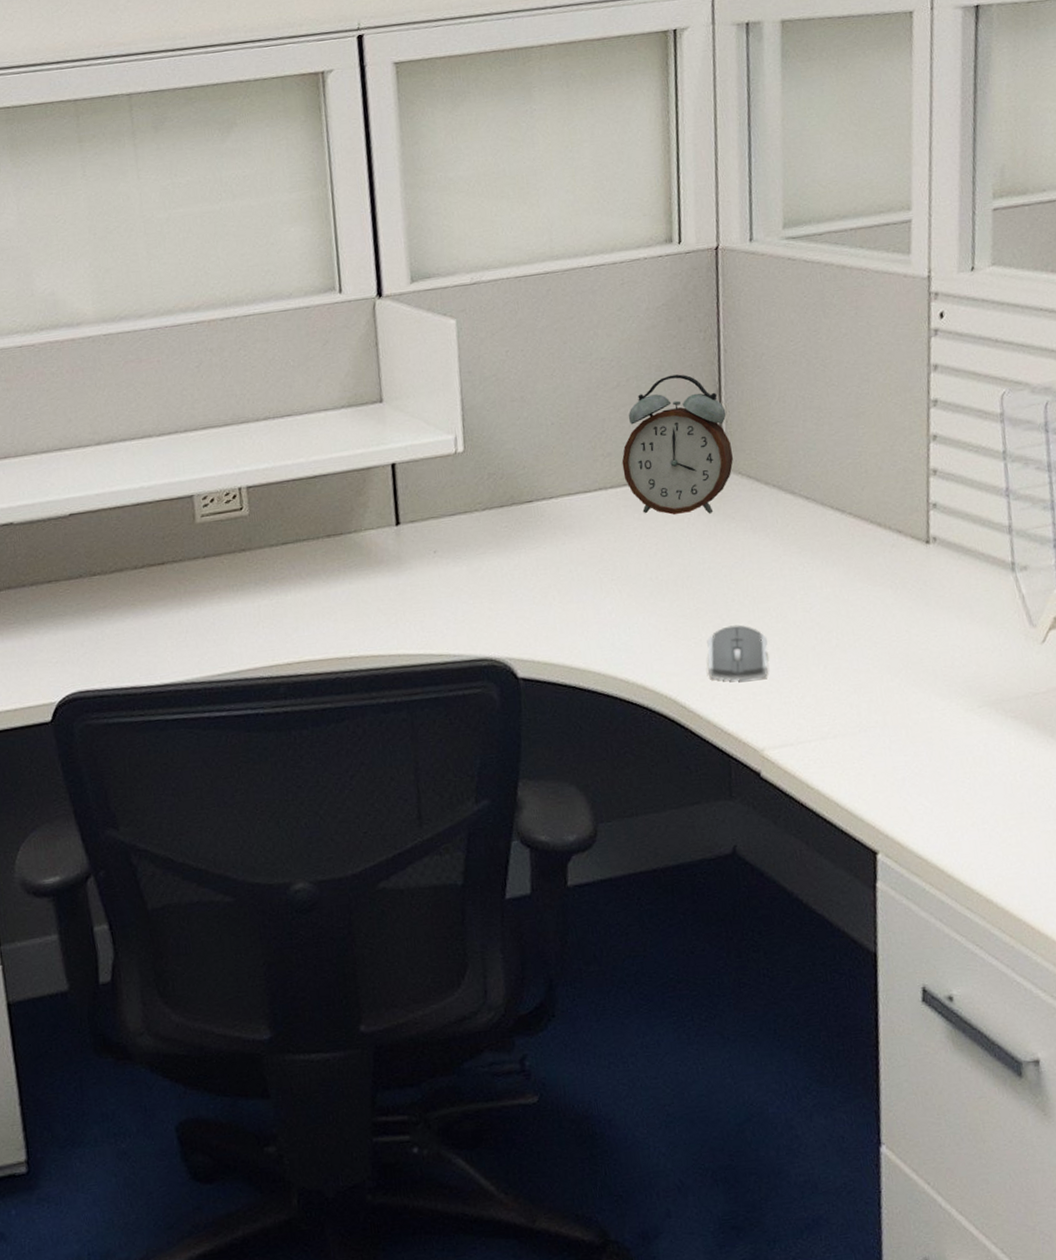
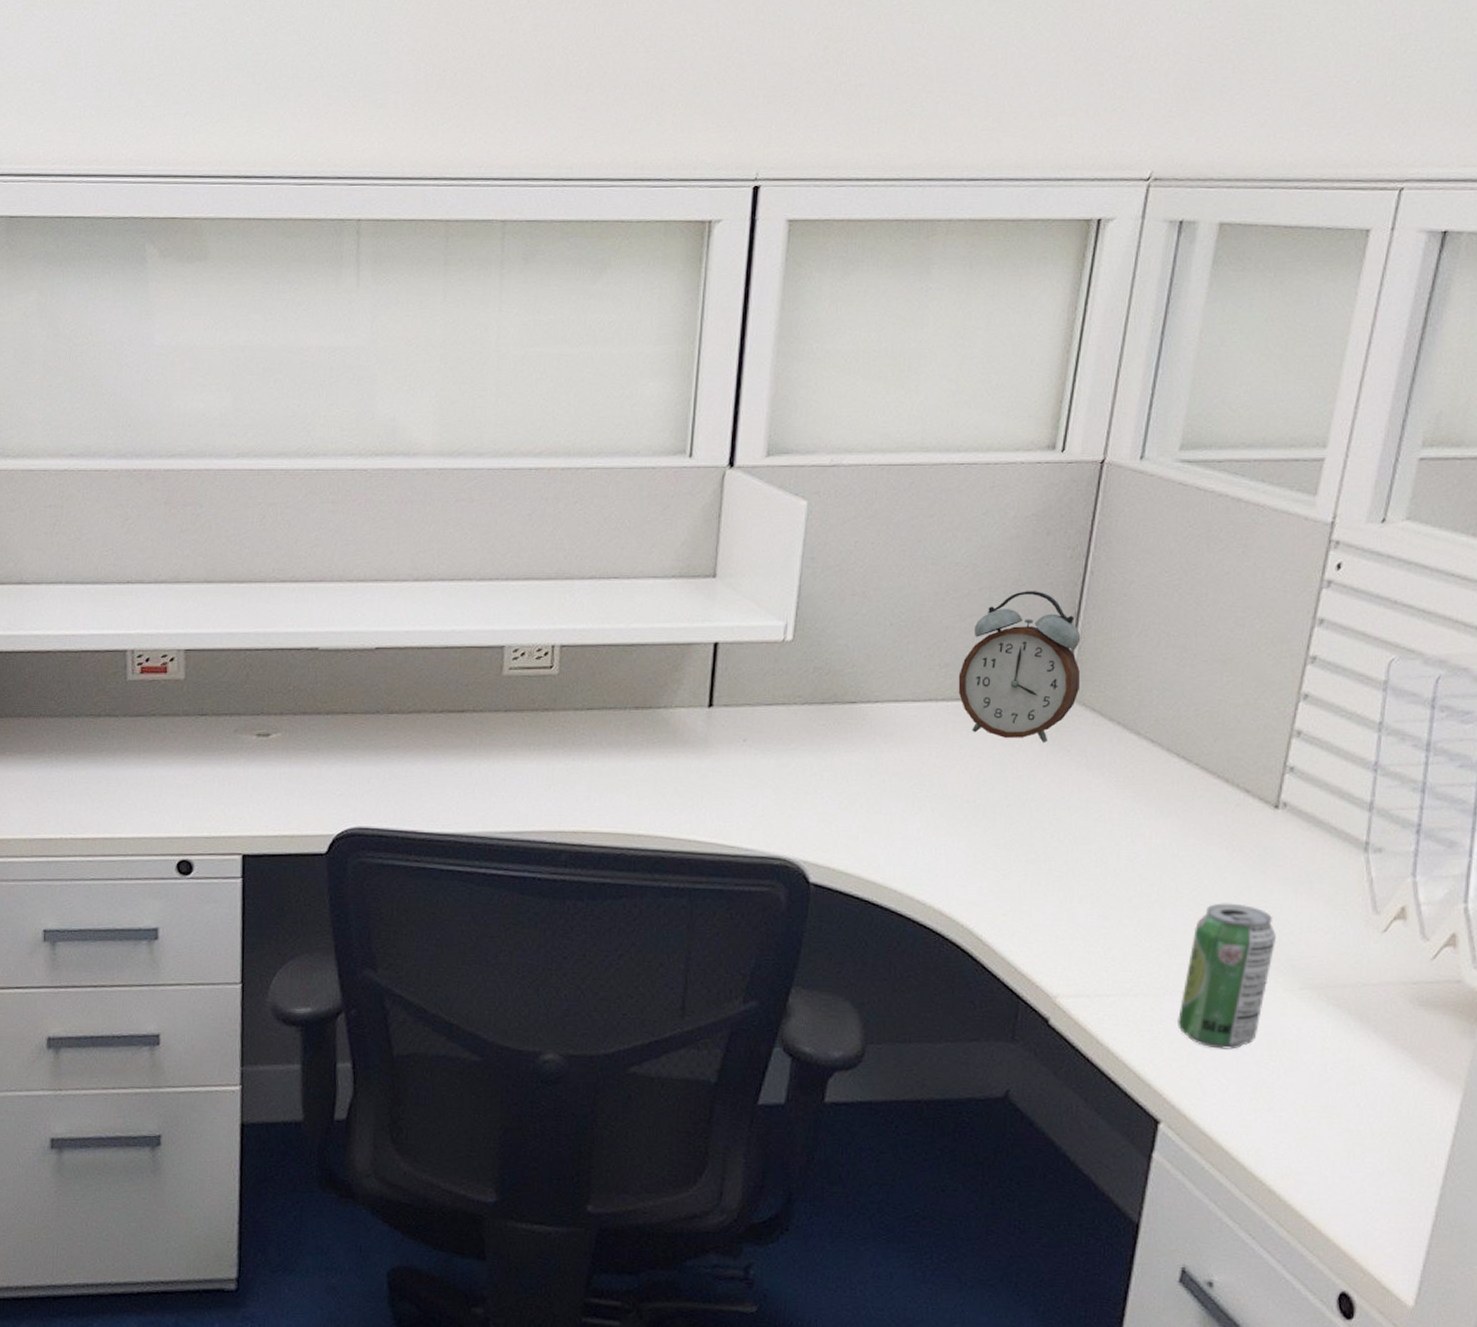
computer mouse: present [707,624,768,681] -> none [1012,863,1081,923]
beverage can: none [875,636,950,775] -> present [1178,903,1276,1050]

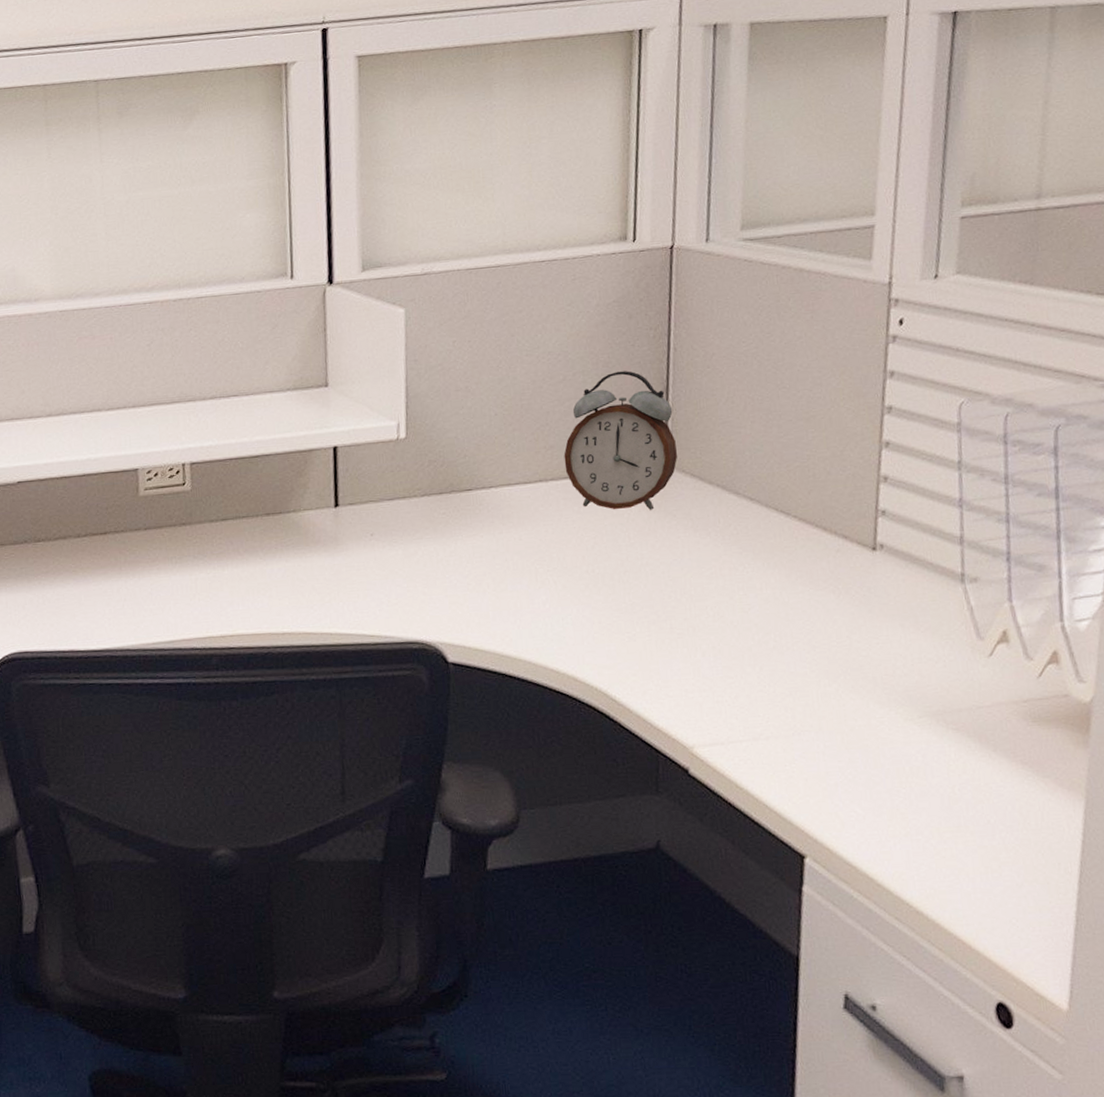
beverage can: present [1178,903,1276,1050] -> none [809,642,891,782]

